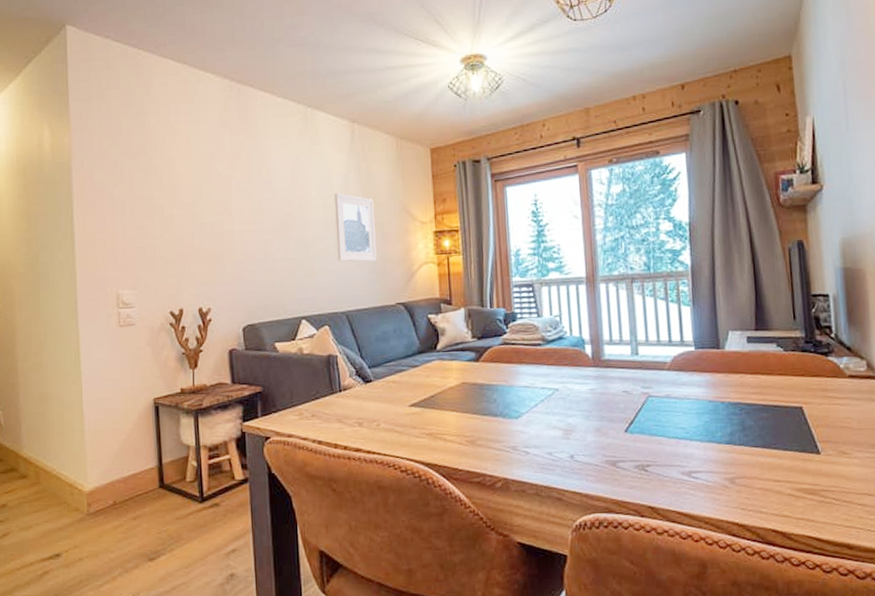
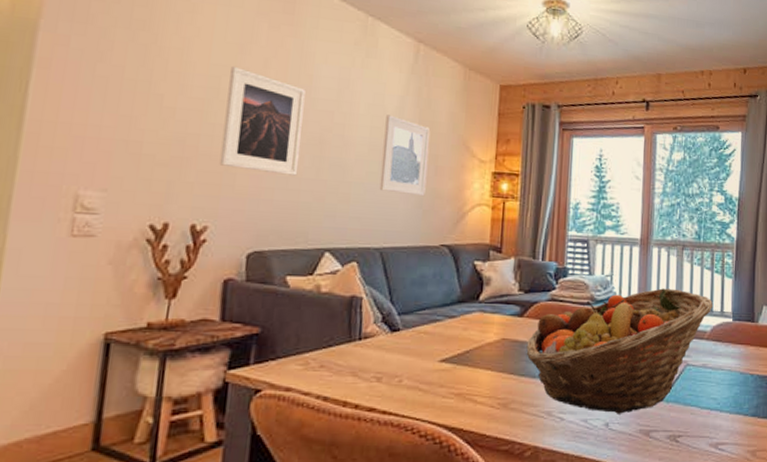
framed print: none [208,172,271,259] -> present [219,66,306,176]
fruit basket: none [485,322,671,447] -> present [526,288,713,414]

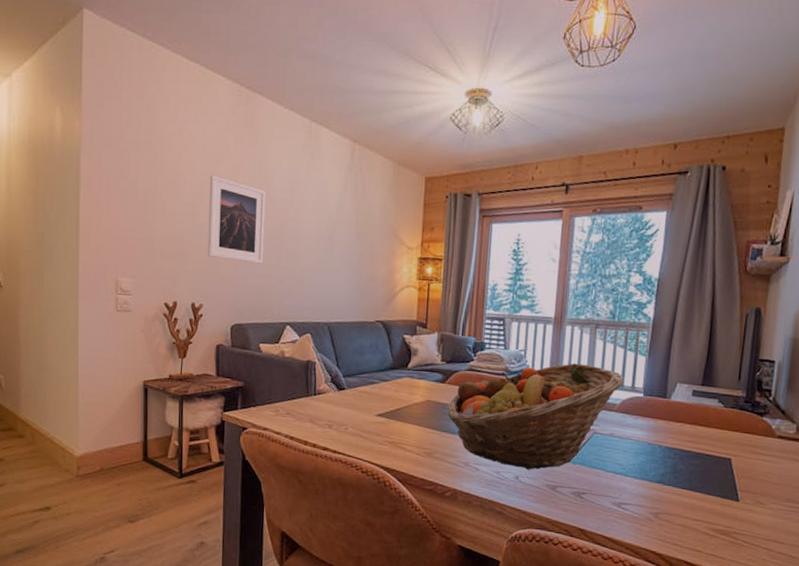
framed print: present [379,115,431,197] -> none [326,210,366,280]

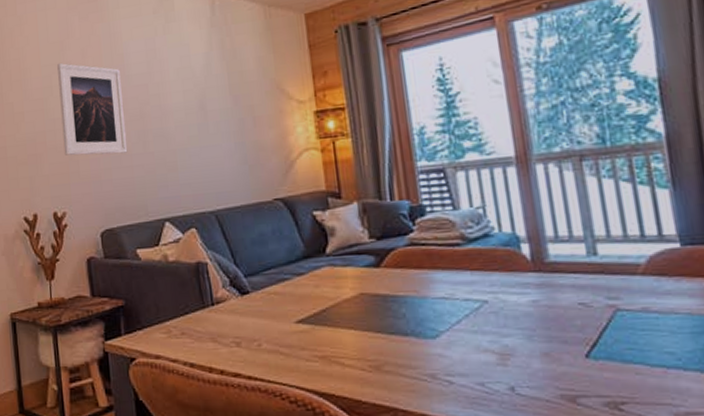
fruit basket: present [447,363,624,470] -> none [390,212,644,376]

